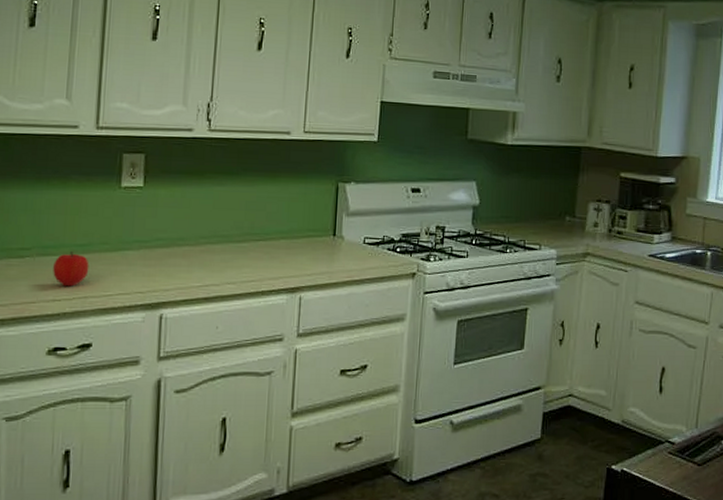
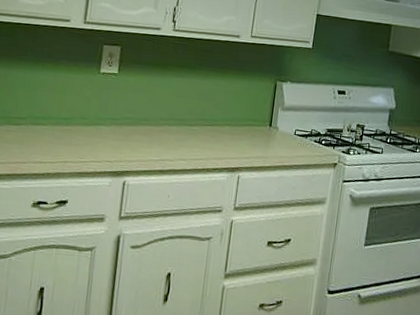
fruit: present [53,252,89,287] -> none [41,123,71,152]

